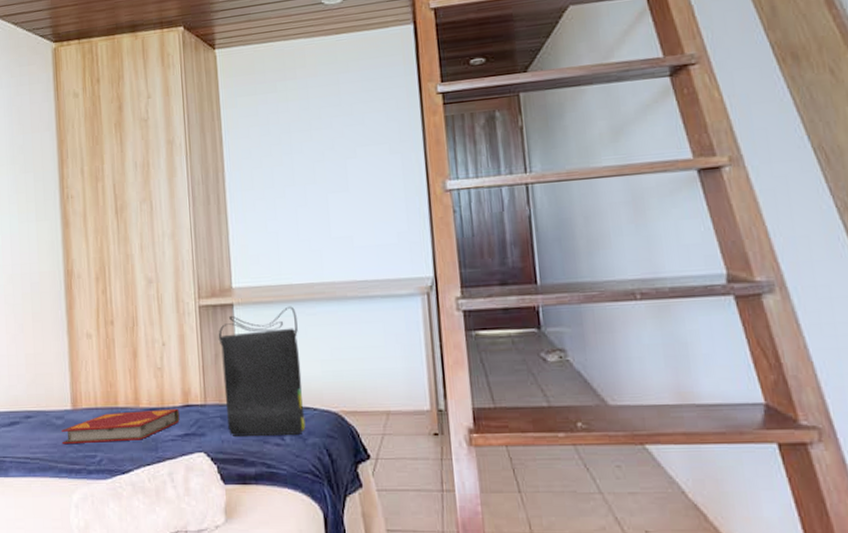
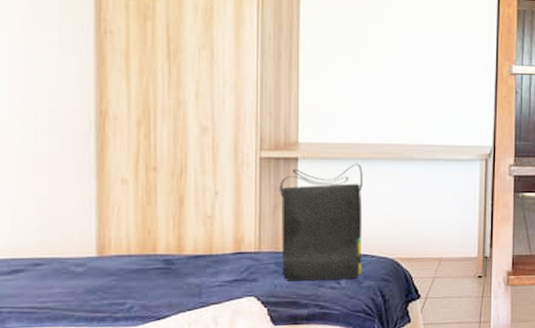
hardback book: present [61,408,180,445] -> none [81,255,229,293]

